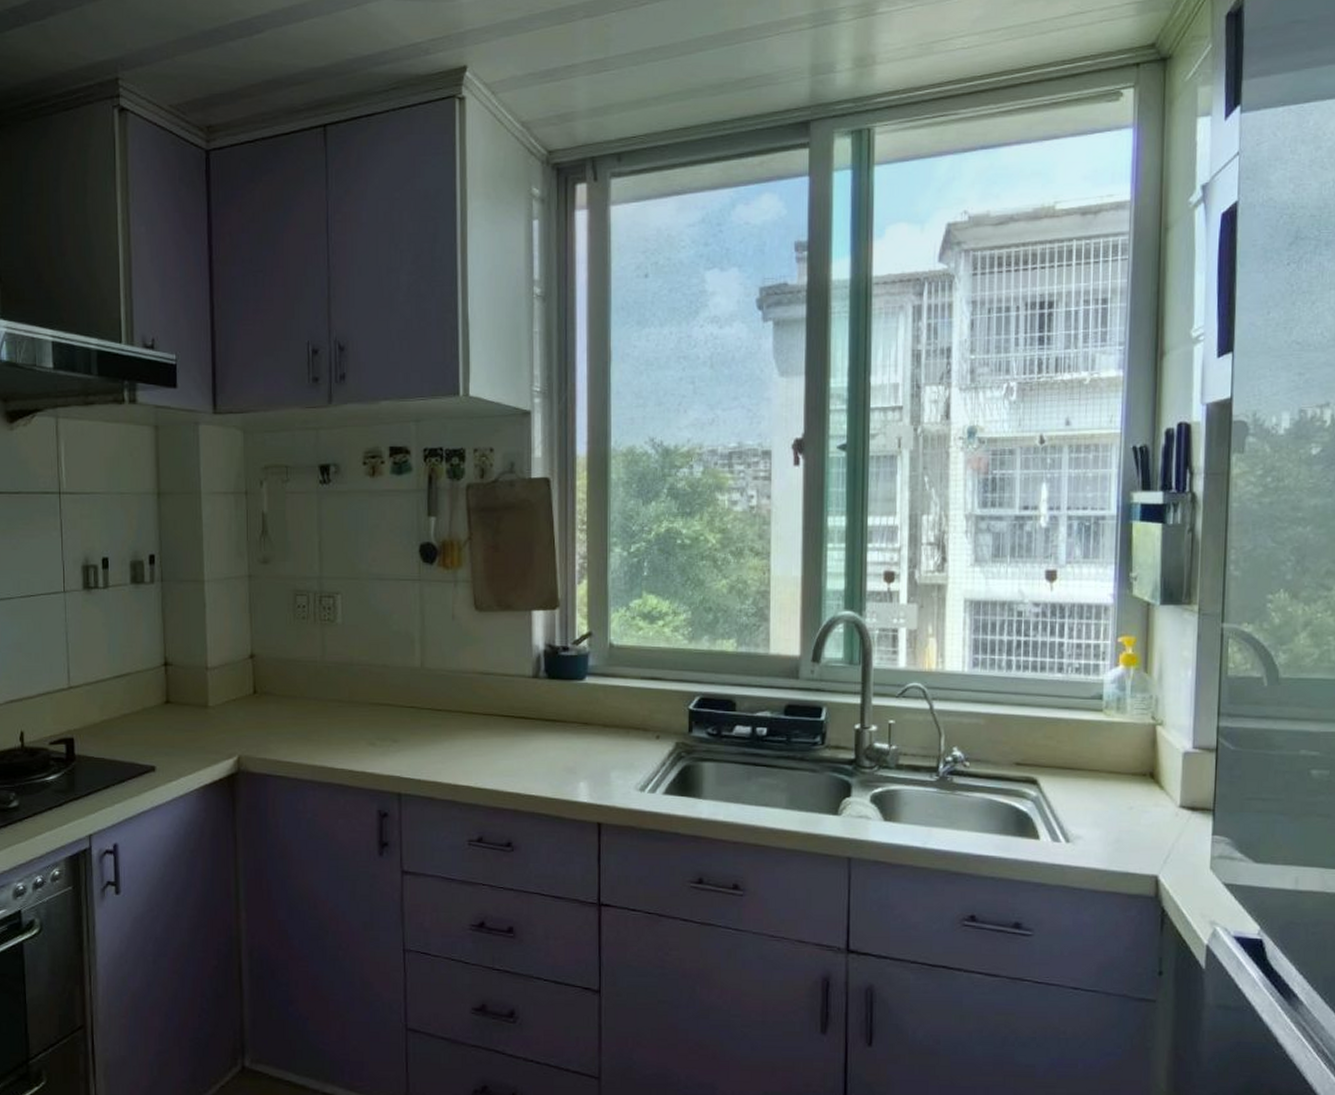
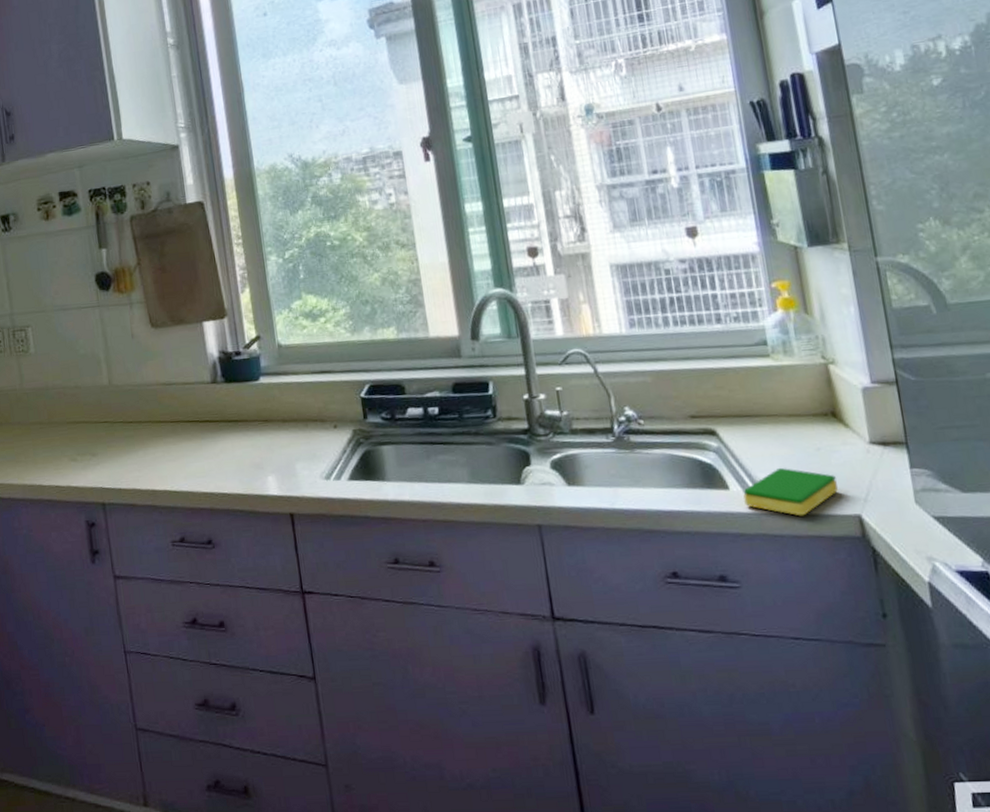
dish sponge: none [1052,822,1142,872] -> present [743,467,838,516]

